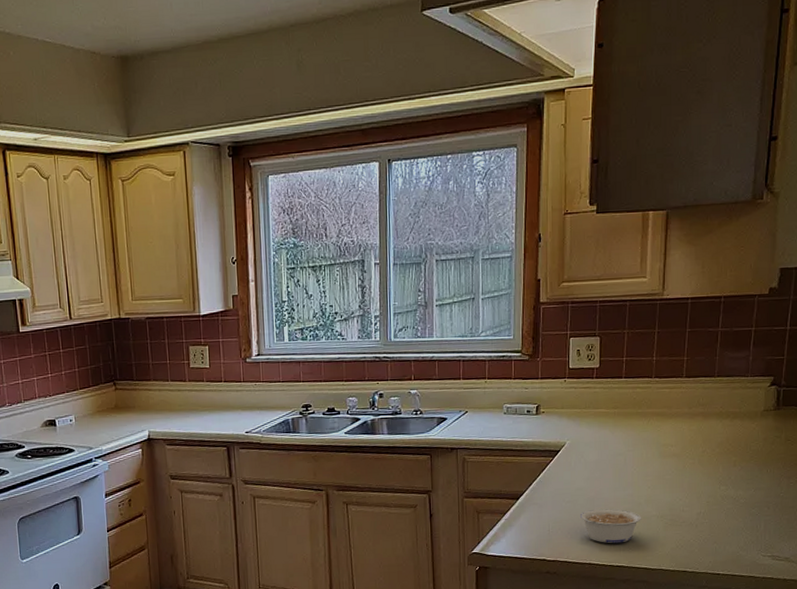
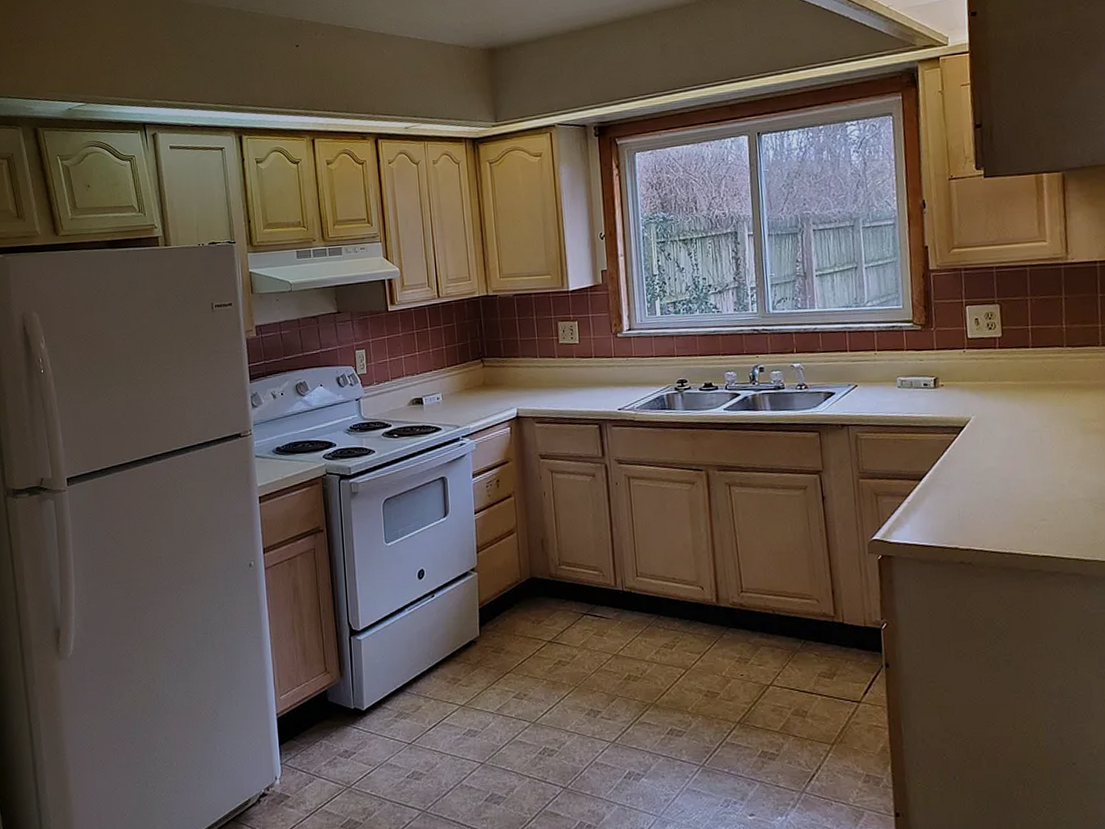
legume: present [579,509,642,544] -> none [993,491,1067,531]

